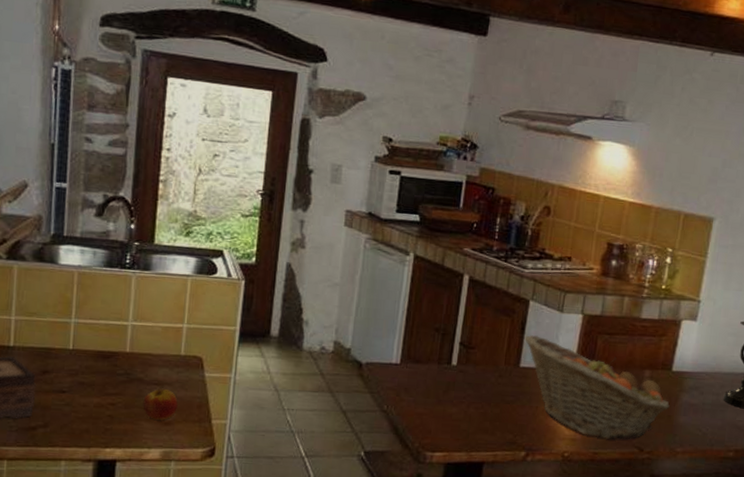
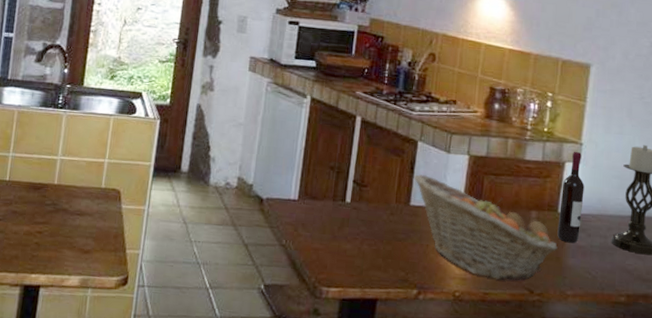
apple: present [143,384,178,420] -> none [66,215,97,249]
wine bottle: none [670,308,700,402] -> present [557,151,584,244]

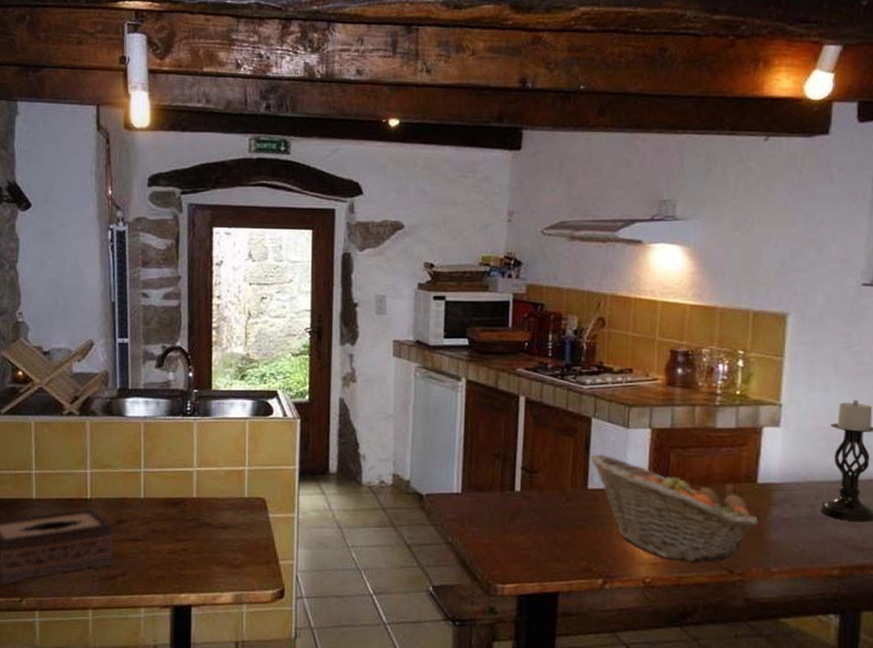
wine bottle: present [557,151,584,244] -> none [757,413,786,516]

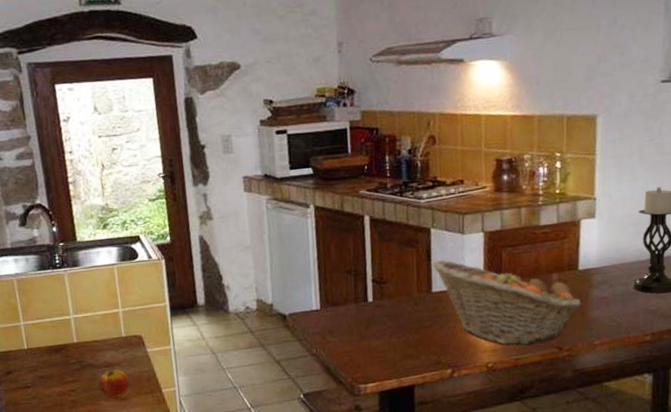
apple: none [212,528,245,563] -> present [98,365,130,398]

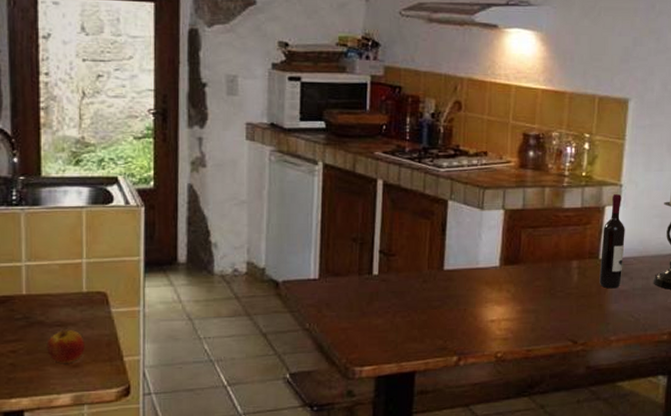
fruit basket: present [432,260,582,345] -> none [446,236,600,335]
wine bottle: none [579,207,602,297] -> present [599,193,625,289]

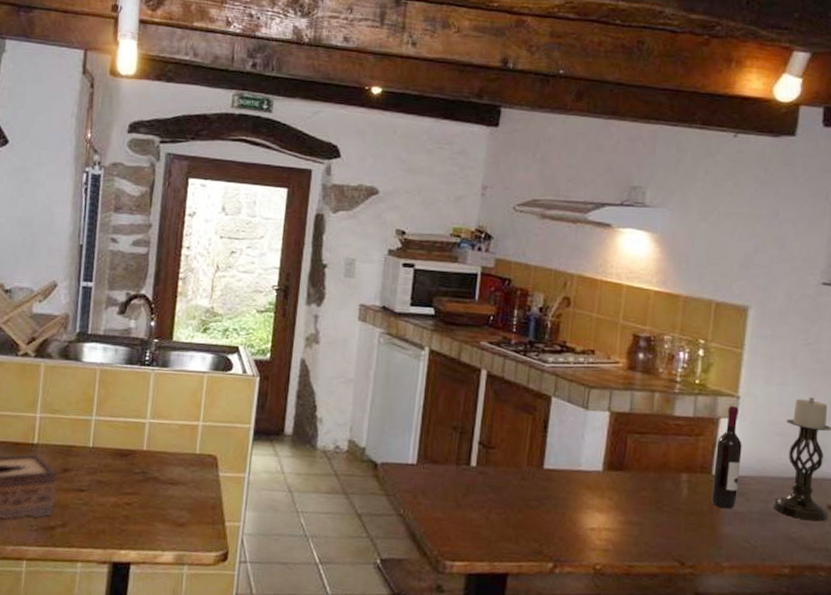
apple: present [46,325,85,363] -> none [158,484,192,521]

